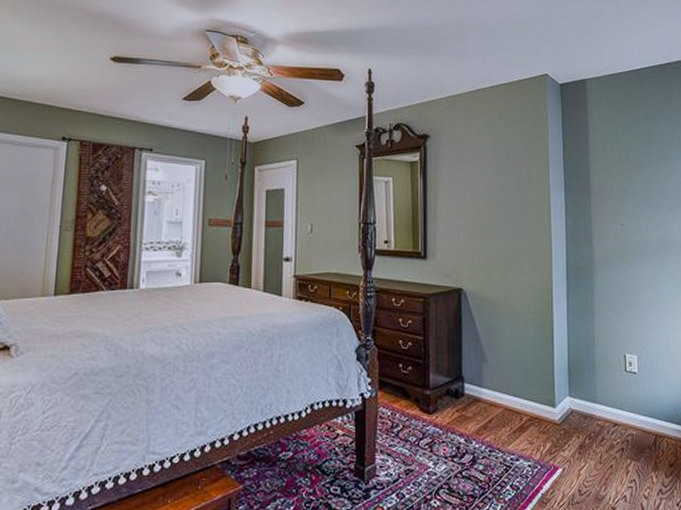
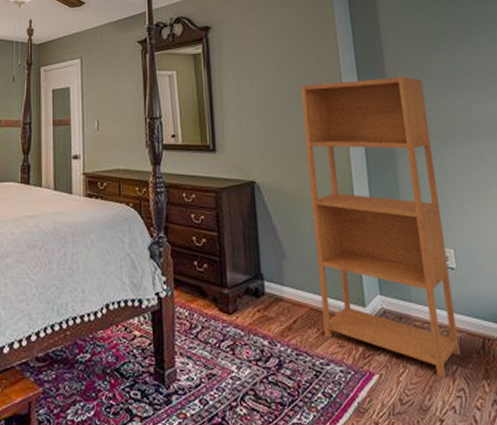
bookcase: none [511,194,635,471] -> present [300,77,460,379]

